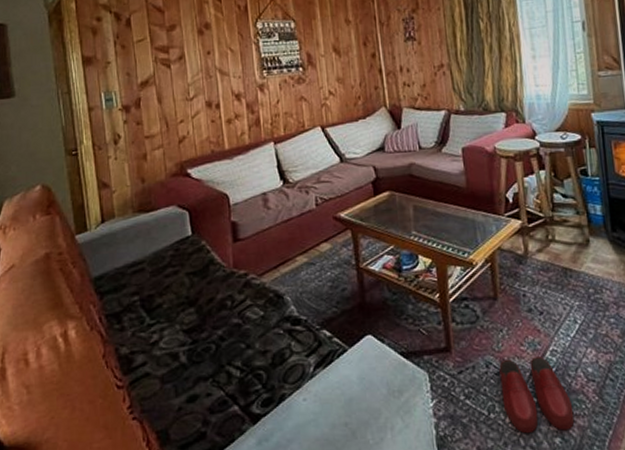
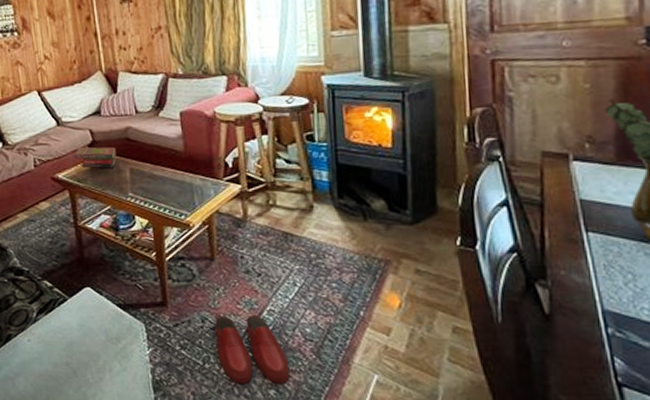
books: none [357,183,400,207] -> present [74,146,116,169]

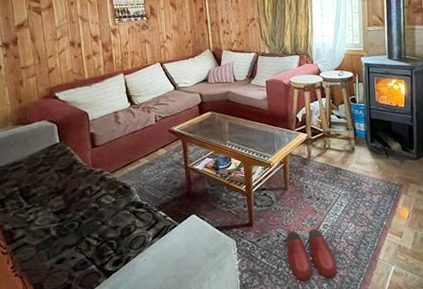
books: present [74,146,116,169] -> none [187,106,219,123]

